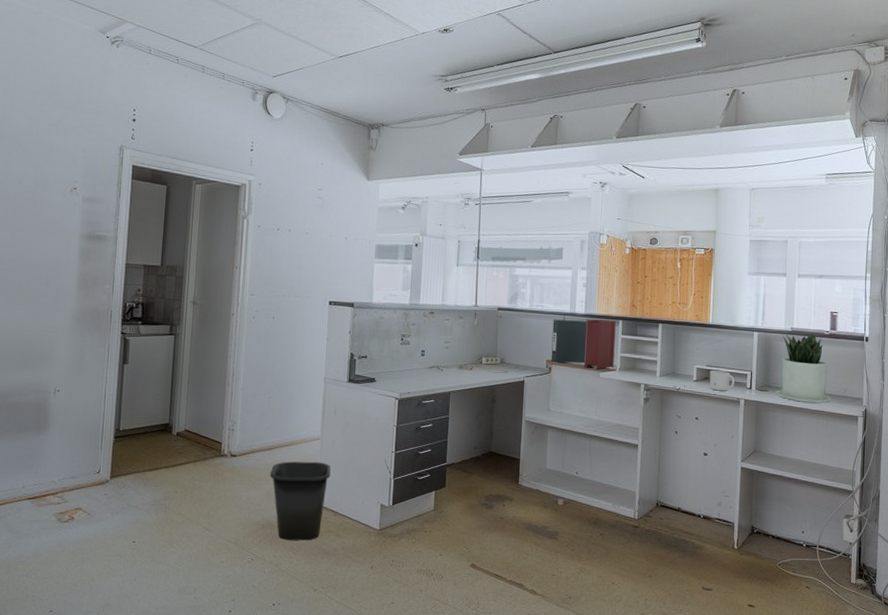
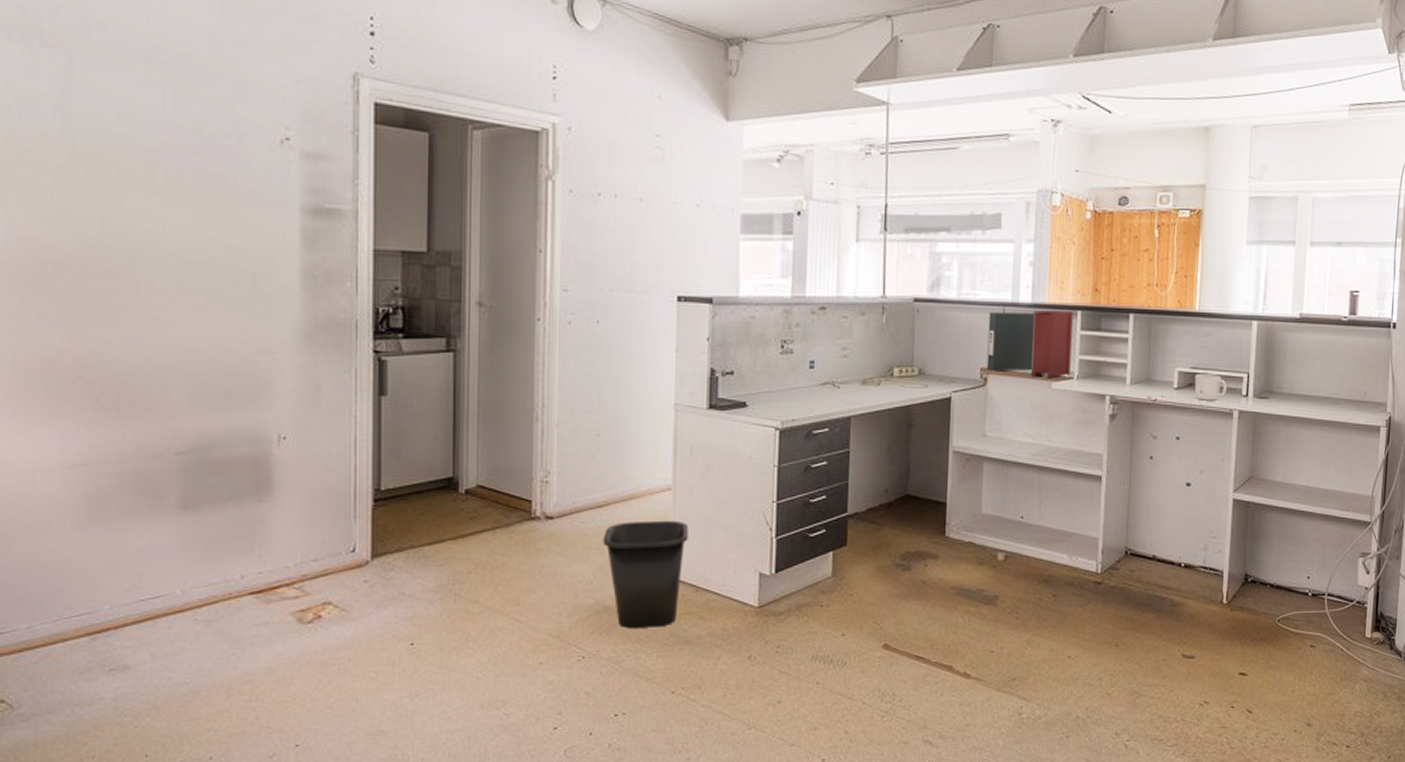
planter: present [776,331,831,403] -> none [1278,318,1348,411]

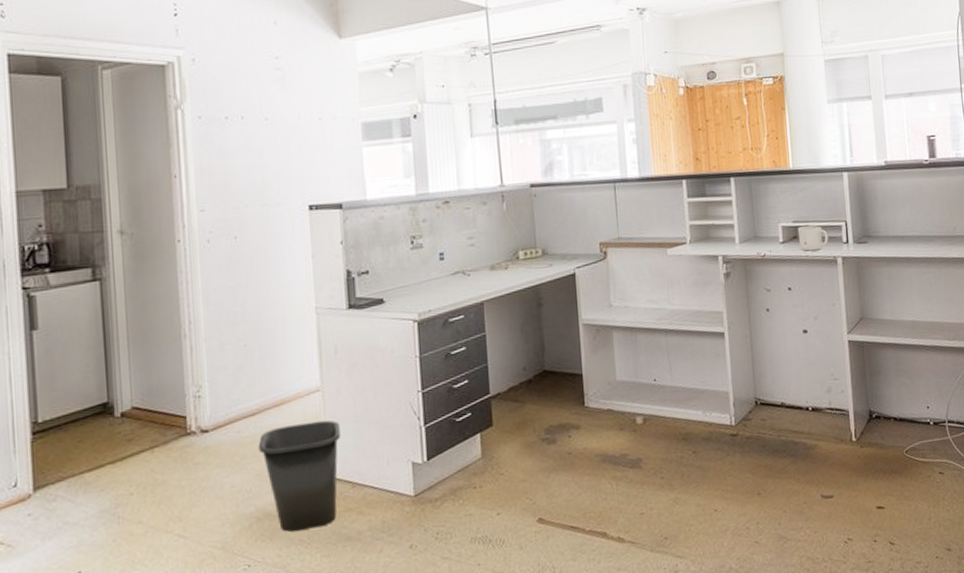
binder: present [986,312,1034,372] -> none [601,187,647,245]
binder: present [1031,310,1073,379] -> none [641,181,683,246]

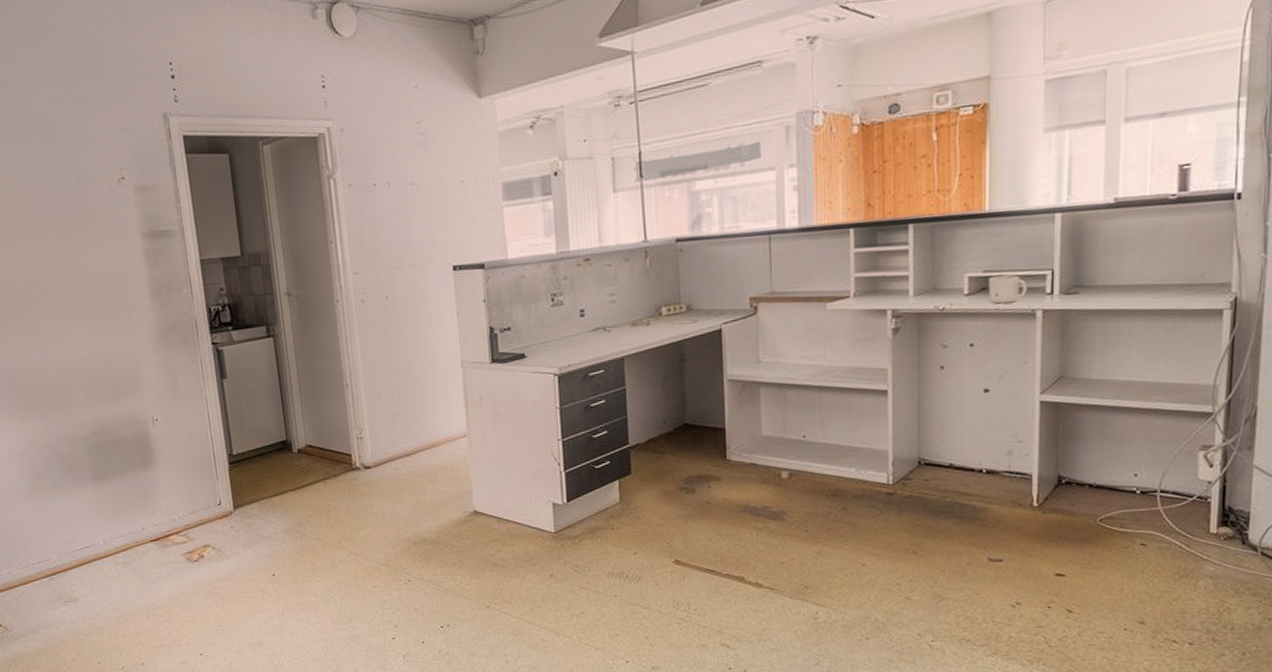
waste bin: present [258,420,341,532] -> none [413,462,486,555]

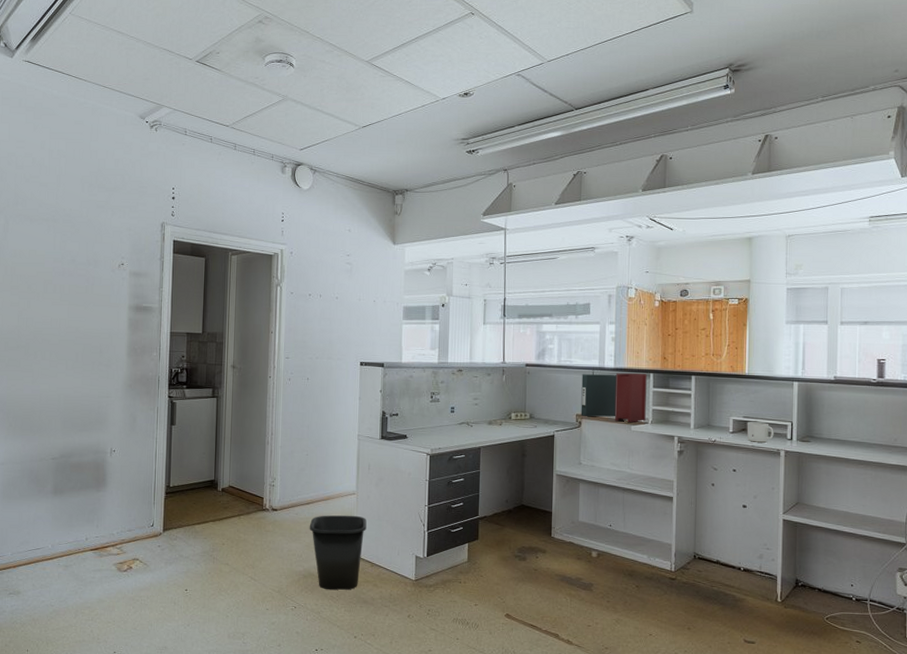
waste bin: none [413,462,486,555] -> present [309,515,367,590]
binder: none [754,237,804,300] -> present [581,374,616,417]
binder: none [801,230,846,300] -> present [615,373,647,423]

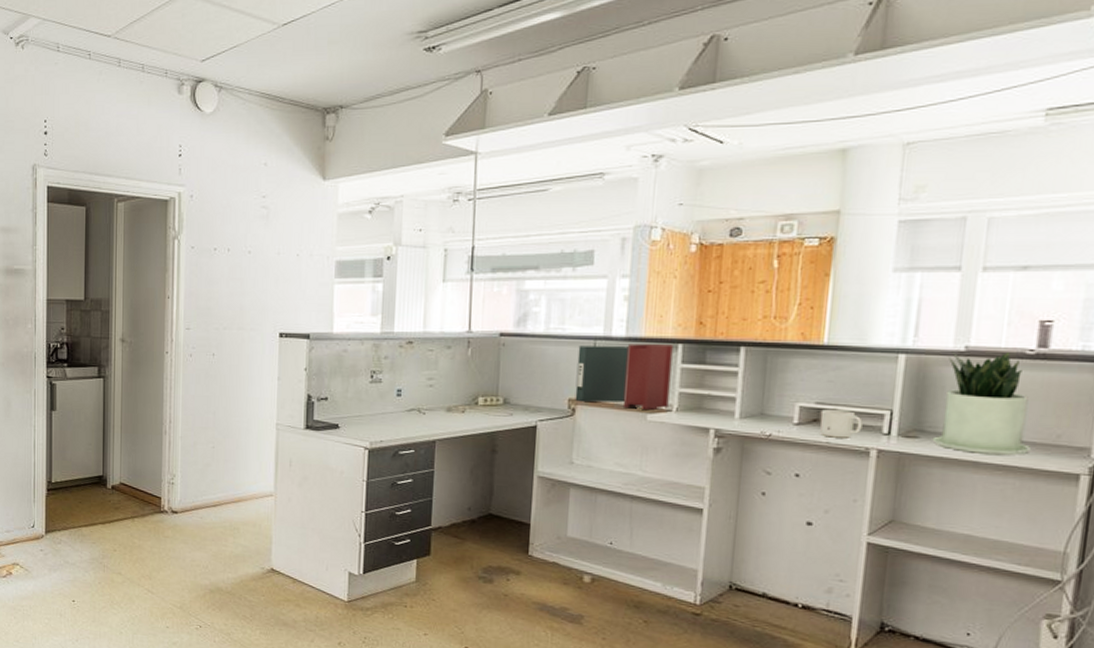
waste bin: present [309,515,367,590] -> none [216,520,287,609]
planter: none [819,380,880,454] -> present [932,351,1032,455]

